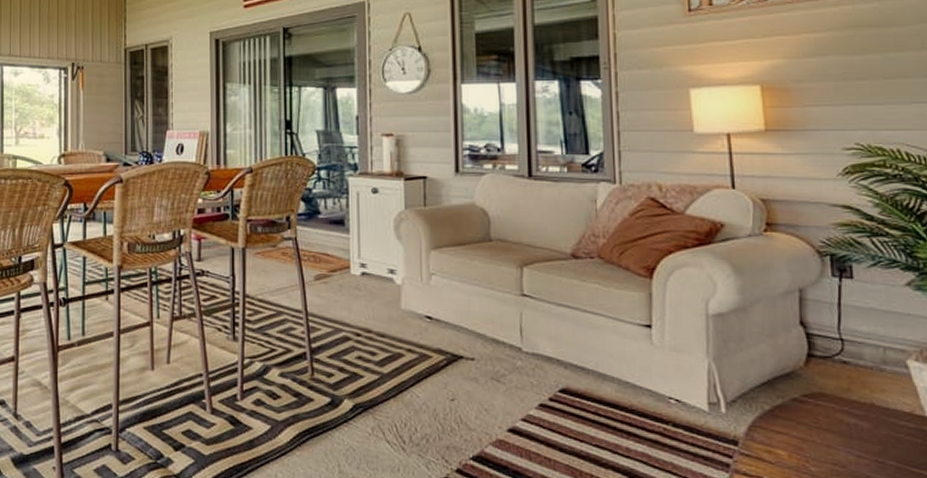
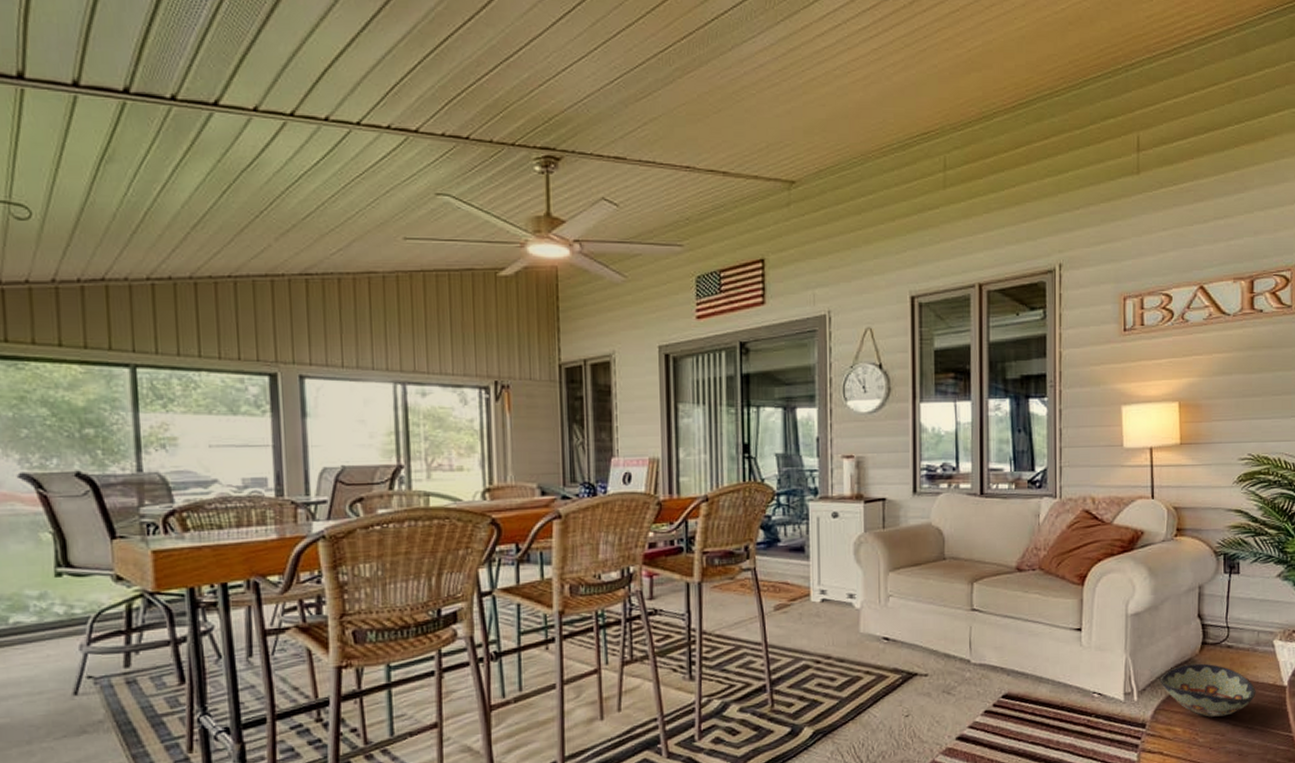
decorative bowl: none [753,377,887,444] -> present [1159,663,1256,717]

